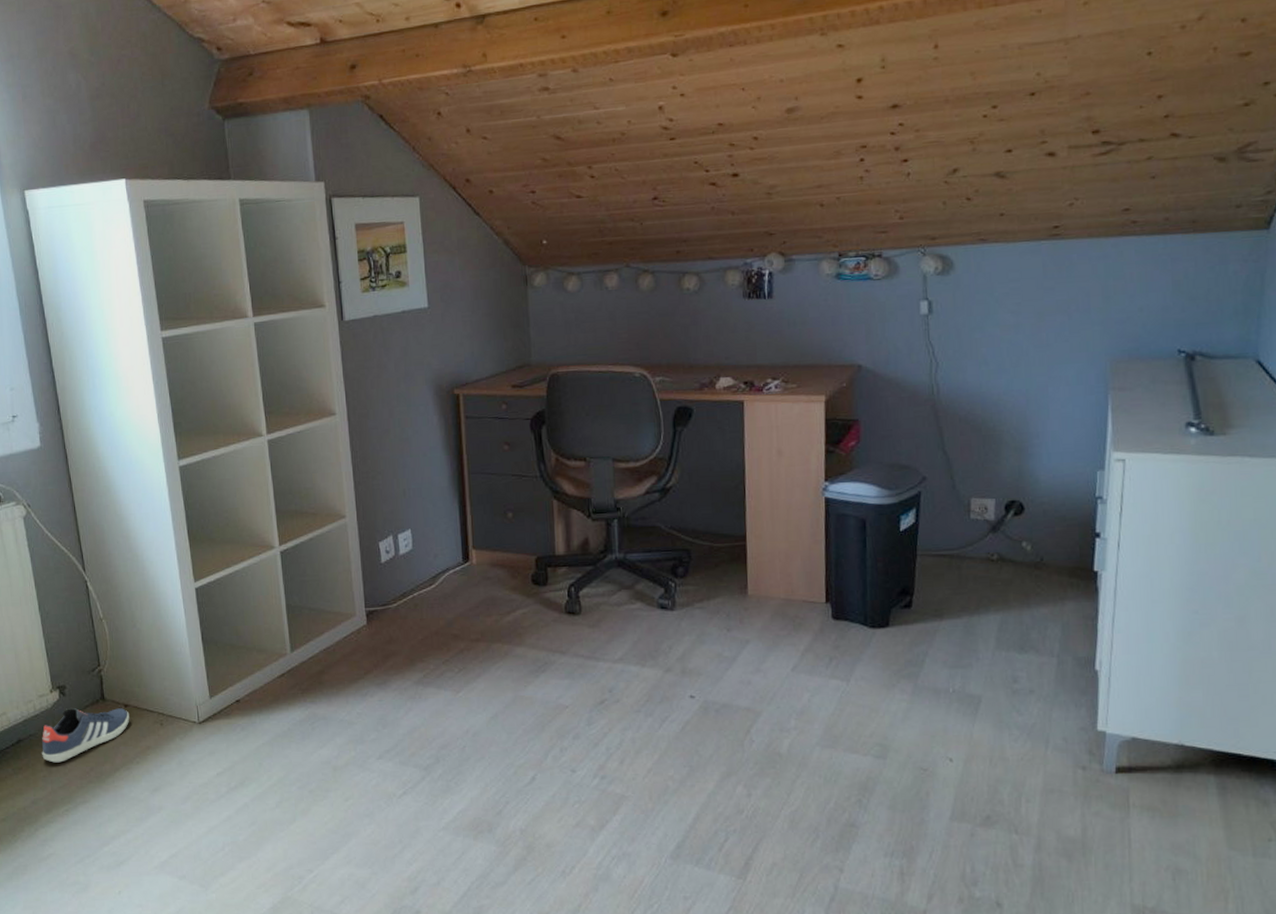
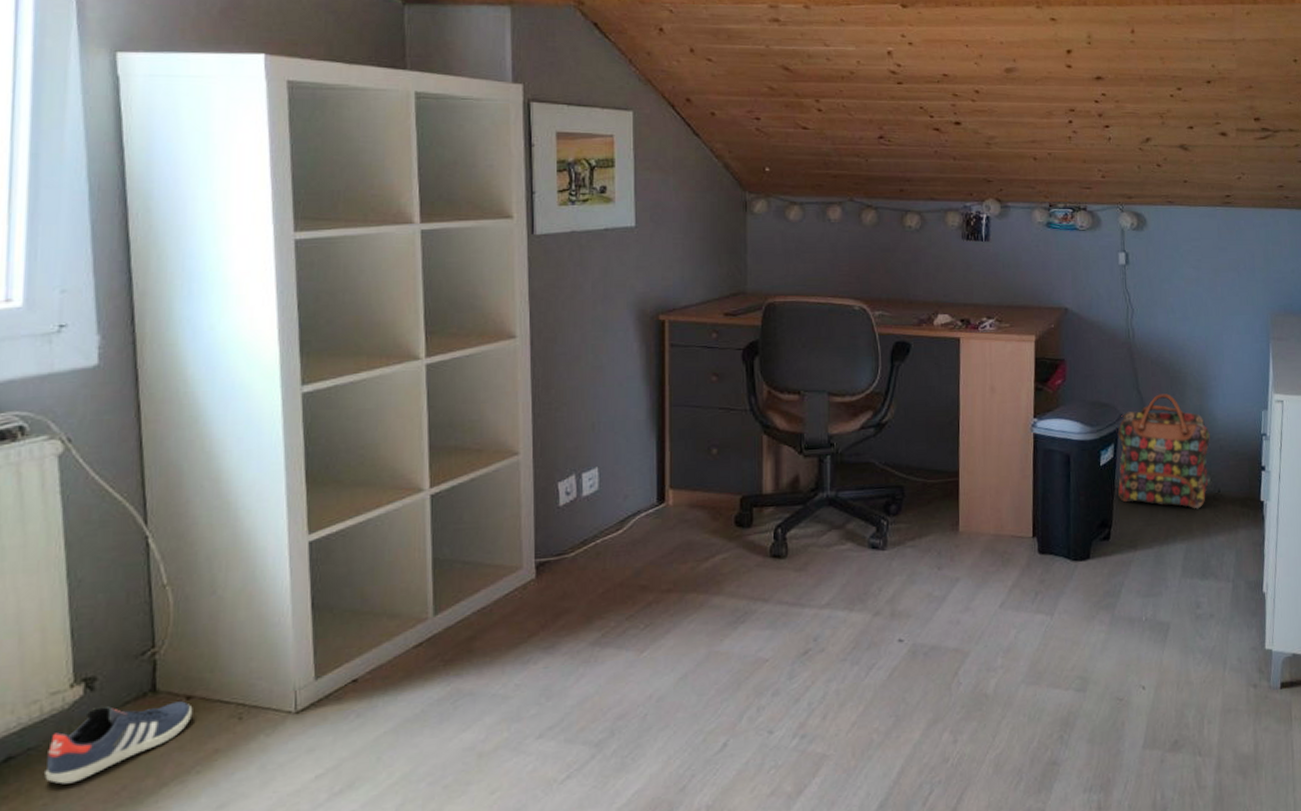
backpack: none [918,454,1031,578] -> present [1116,393,1210,509]

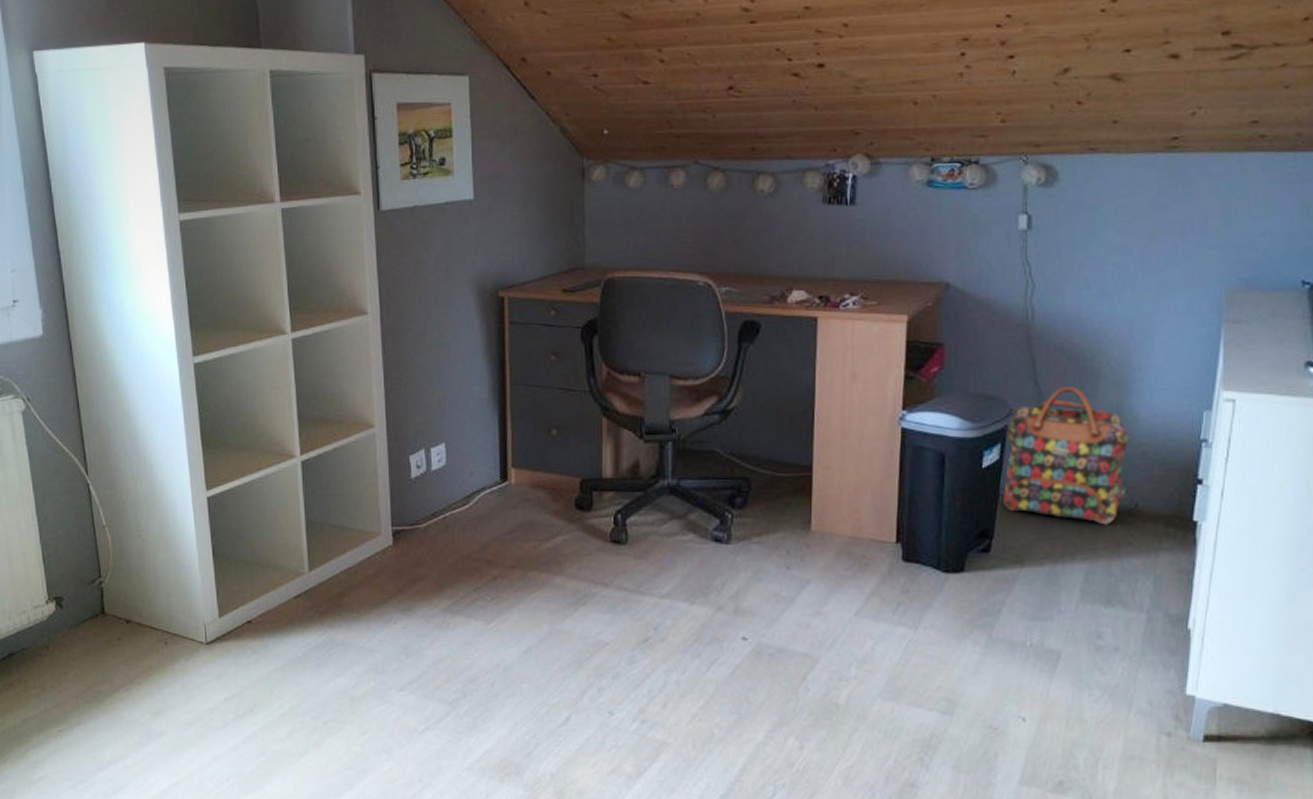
sneaker: present [45,701,193,785] -> none [35,621,132,680]

